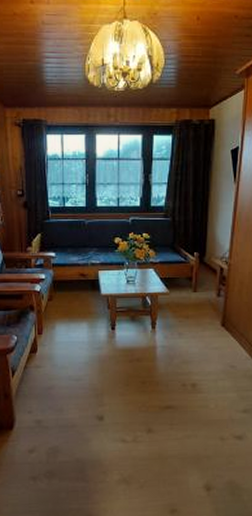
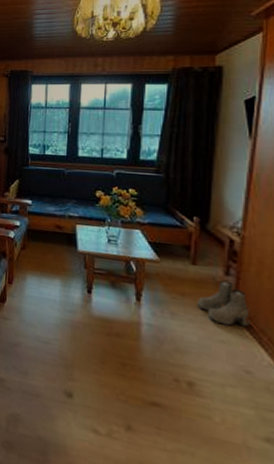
boots: none [197,301,234,335] -> present [197,280,250,327]

